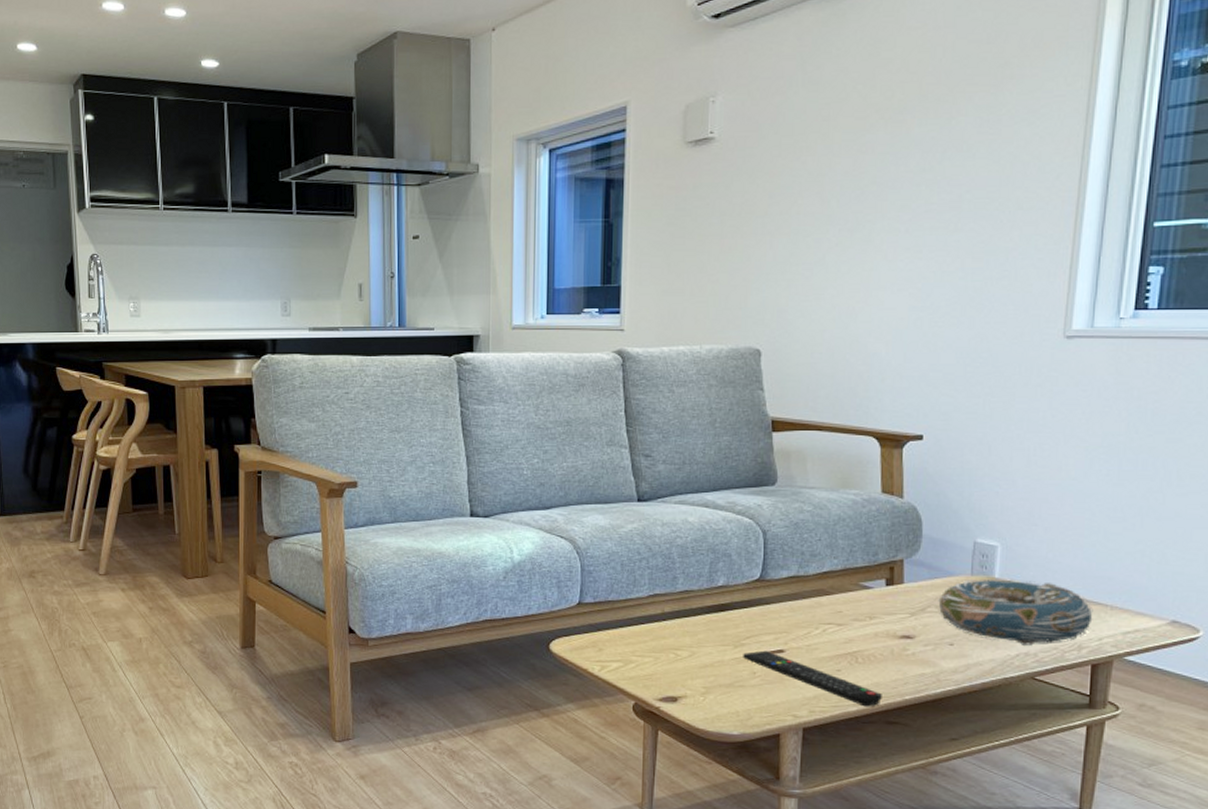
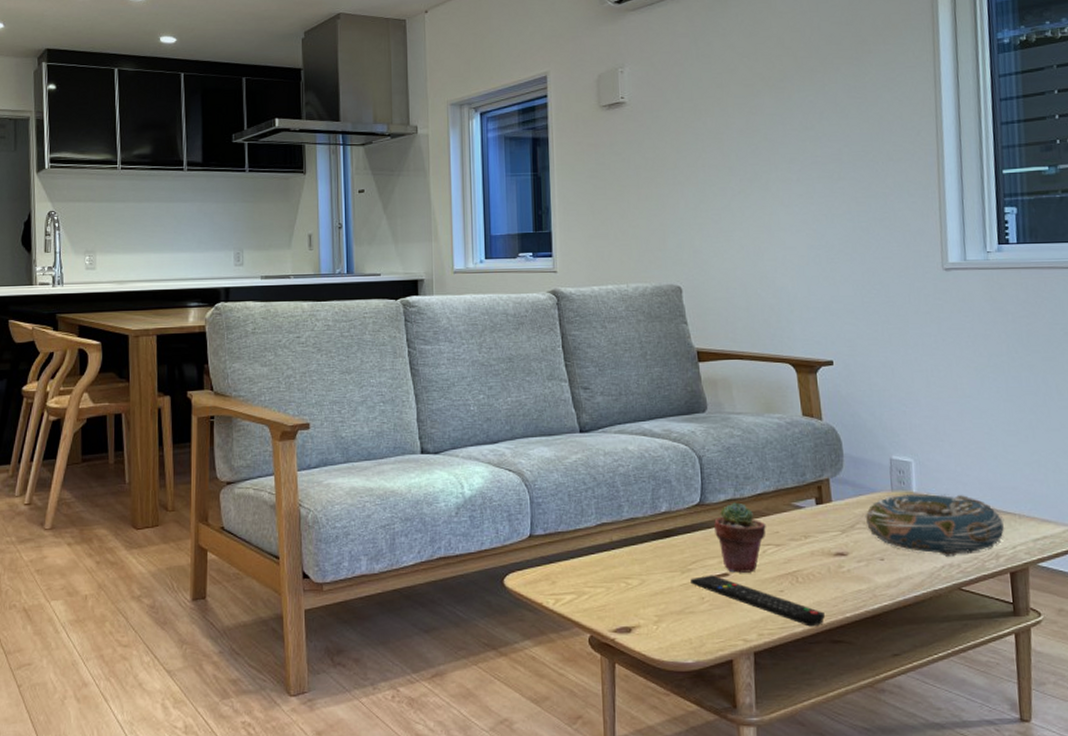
potted succulent: none [773,579,829,651] -> present [714,502,766,573]

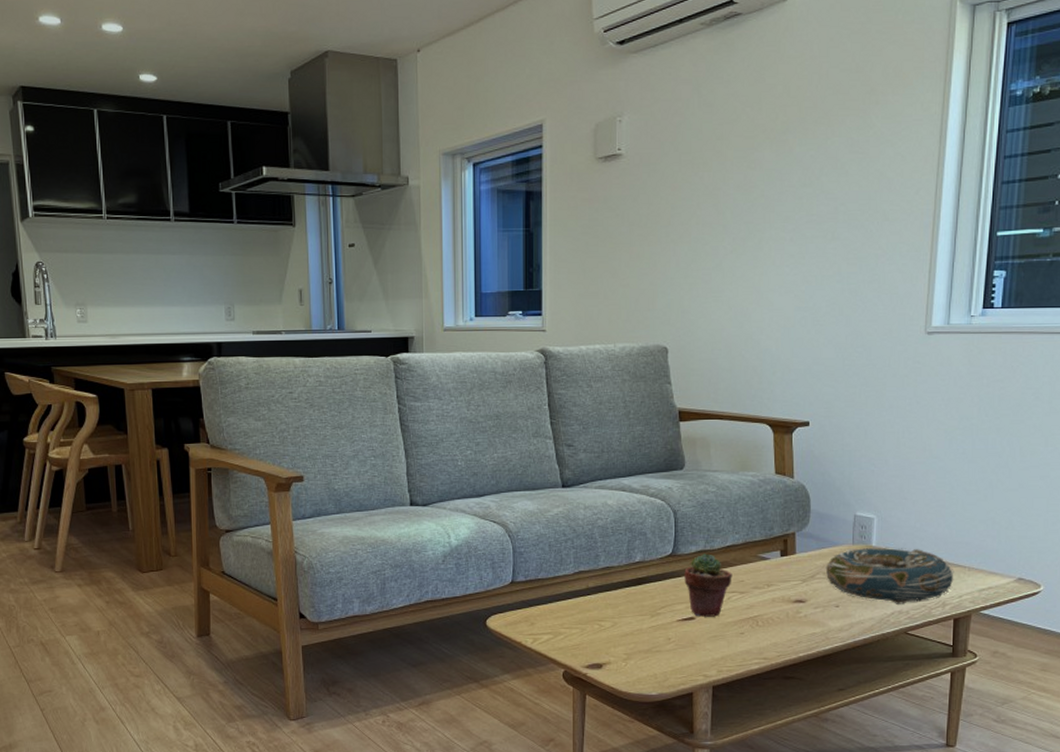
remote control: present [690,575,825,627] -> none [659,618,780,665]

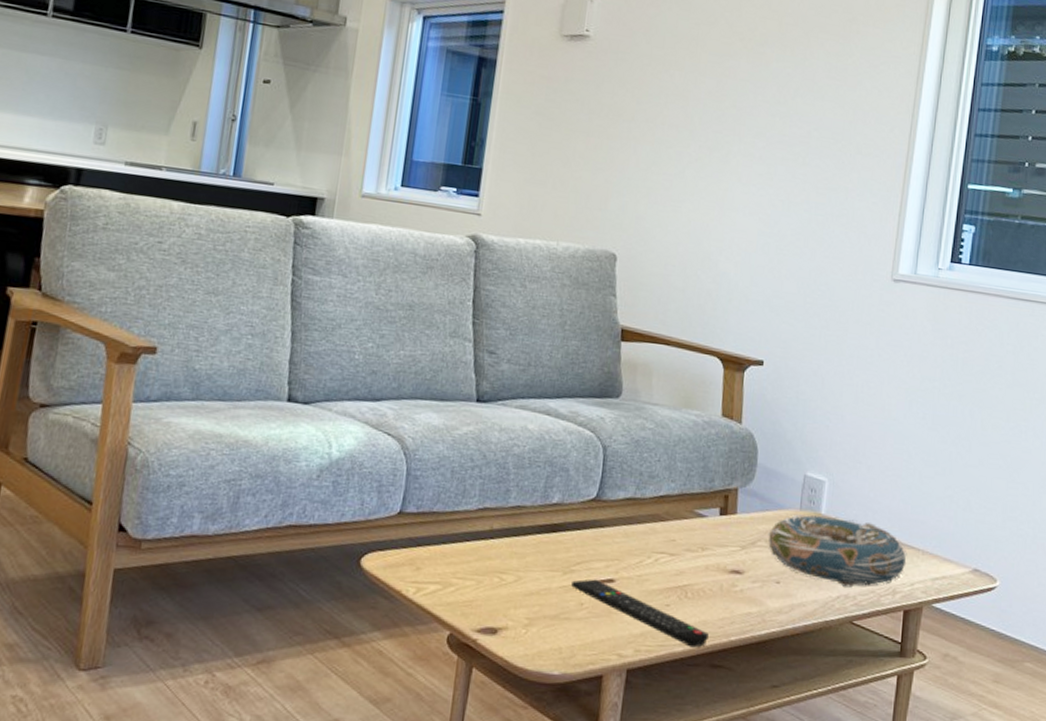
remote control: none [659,618,780,665] -> present [571,579,709,648]
potted succulent: present [684,553,732,617] -> none [607,501,663,582]

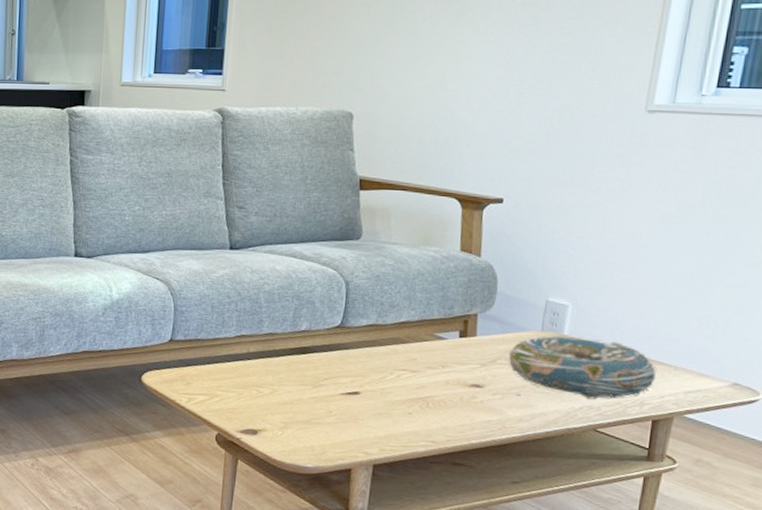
remote control: present [571,579,709,648] -> none [320,391,450,449]

